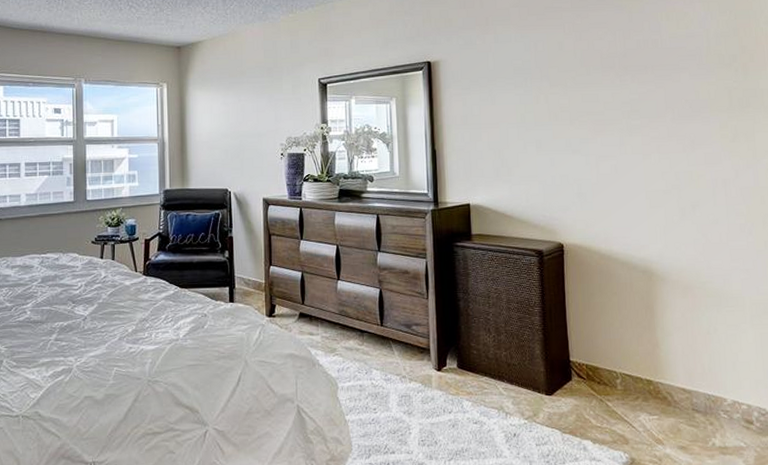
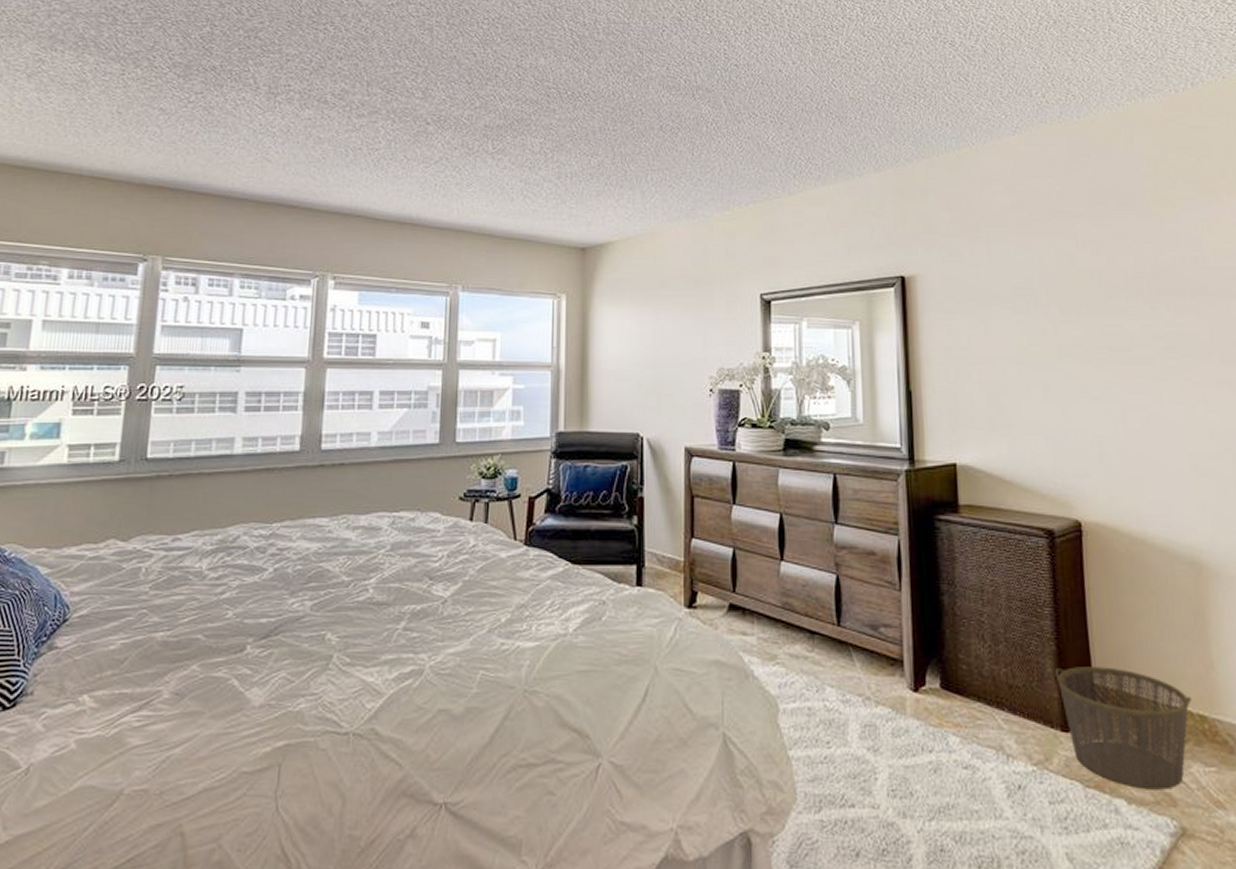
basket: none [542,348,642,433] -> present [1055,667,1192,790]

